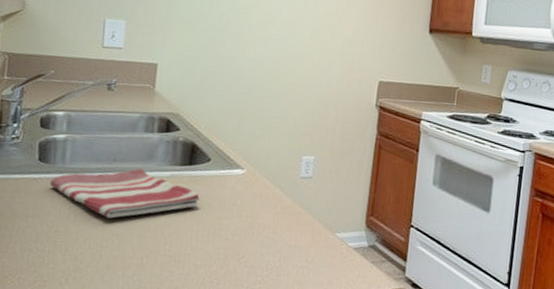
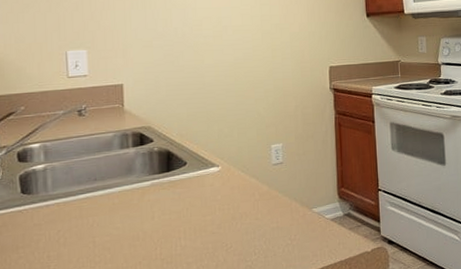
dish towel: present [50,168,200,219] -> none [35,182,182,235]

